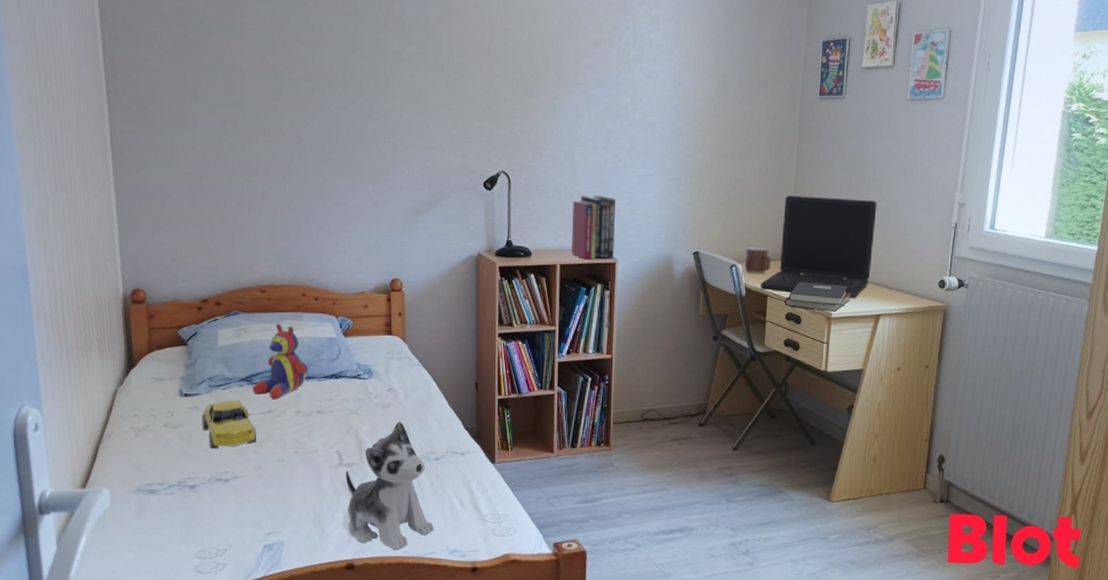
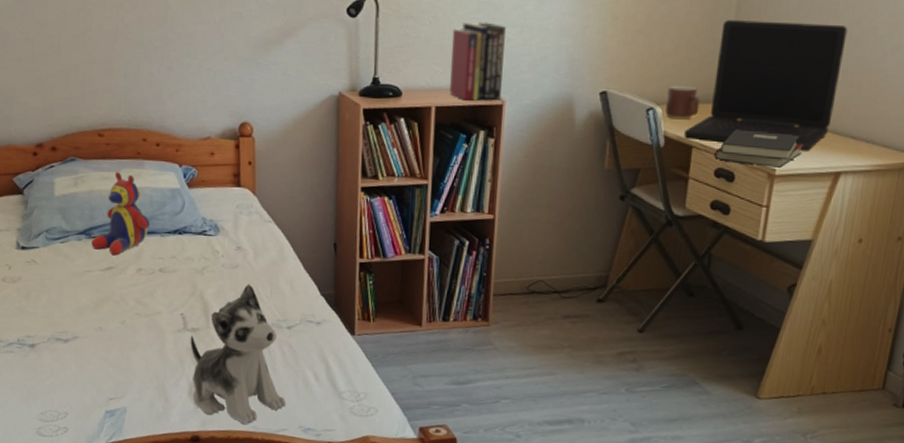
toy car: present [201,399,256,449] -> none [39,254,96,307]

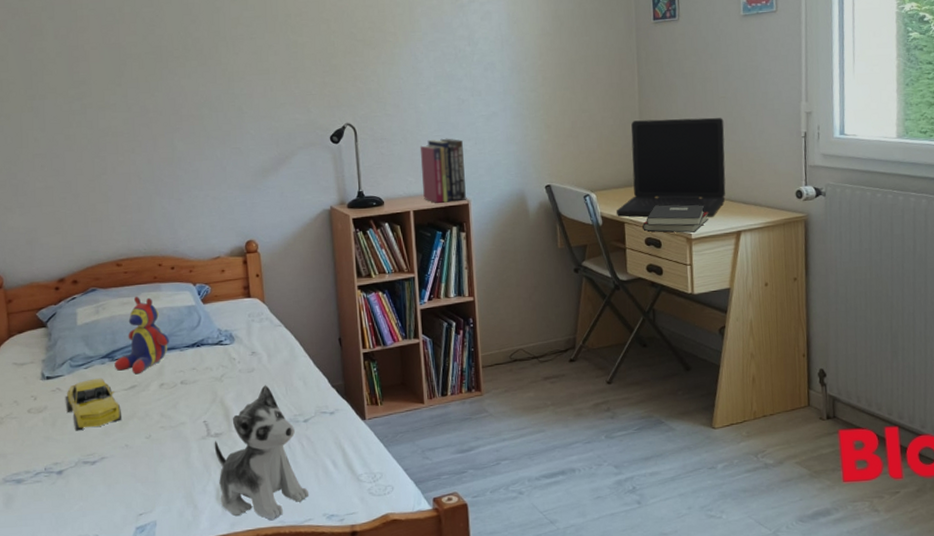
toy car: none [39,254,96,307] -> present [65,378,121,431]
mug: present [665,84,700,120] -> none [598,174,625,202]

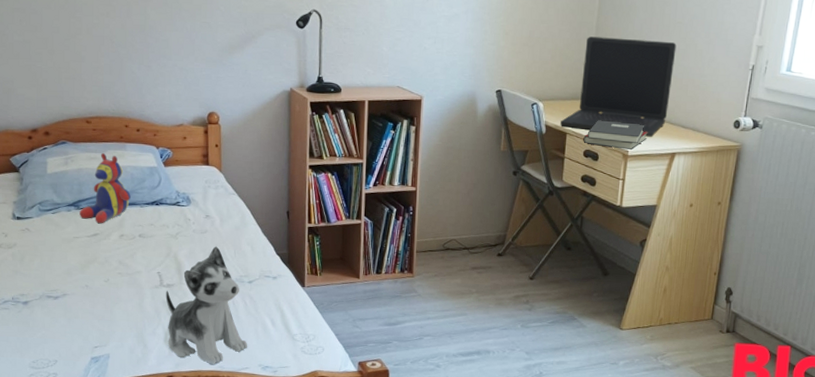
toy car: present [65,378,121,431] -> none [33,223,83,268]
books: present [419,138,466,204] -> none [379,34,422,97]

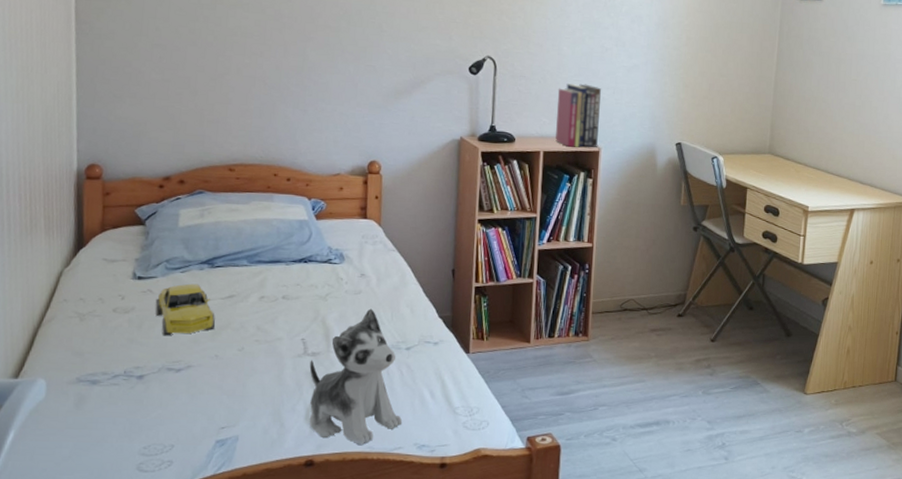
toy car: none [33,223,83,268] -> present [155,283,215,336]
stuffed animal: present [80,152,131,224] -> none [214,203,276,284]
books: none [379,34,422,97] -> present [555,83,601,148]
laptop: present [560,36,677,137] -> none [741,91,853,193]
hardback book: present [583,120,648,151] -> none [764,175,827,206]

